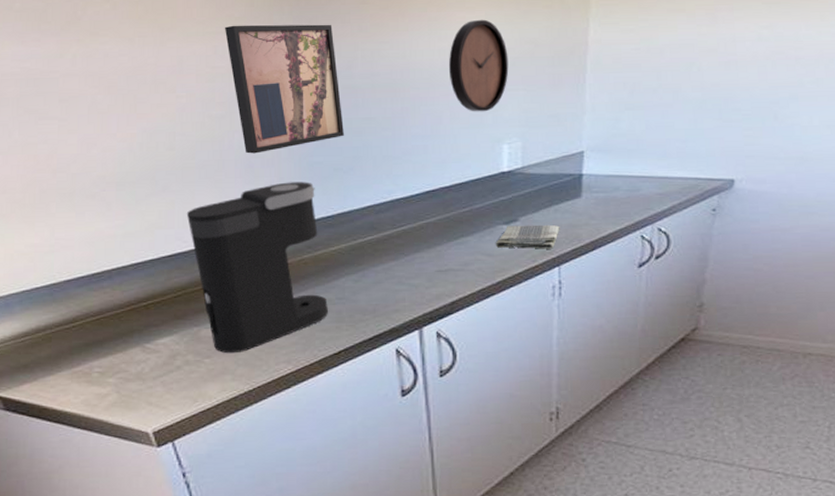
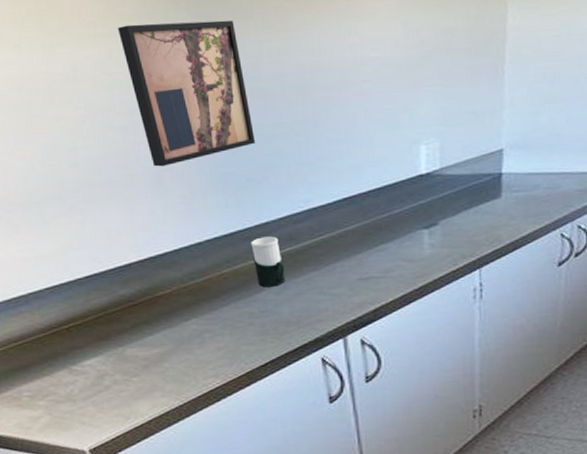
coffee maker: present [186,181,329,354] -> none [98,193,253,372]
cup: none [333,224,365,275] -> present [251,236,286,288]
clock: present [448,19,509,112] -> none [360,8,424,112]
dish towel: present [495,224,560,249] -> none [415,227,480,253]

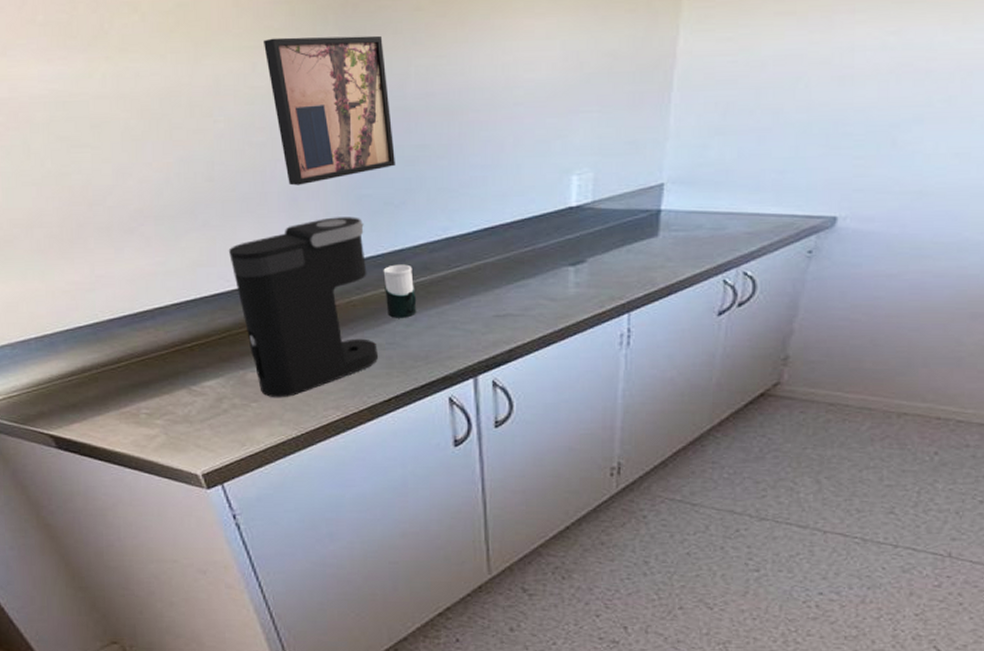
coffee maker: none [98,193,253,372] -> present [228,217,379,398]

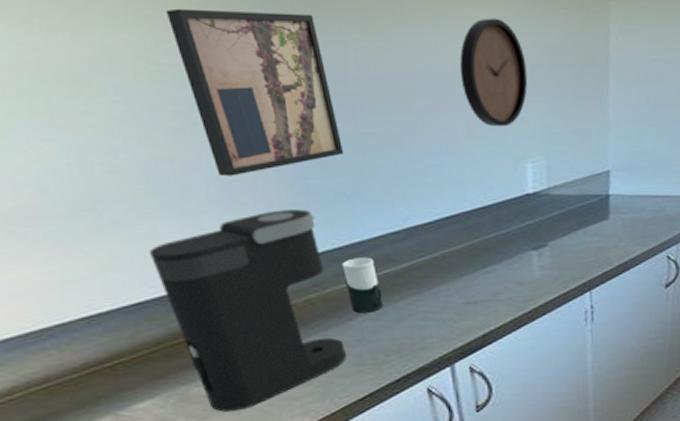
clock: none [513,27,582,138] -> present [460,18,528,127]

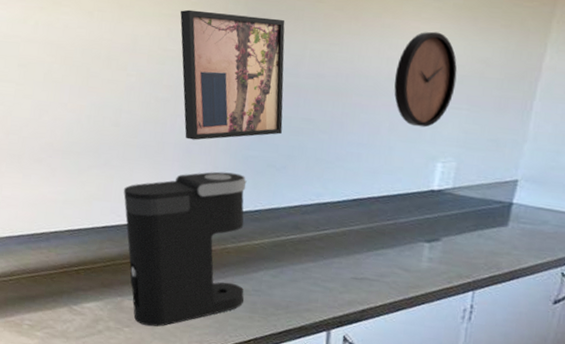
cup: present [342,257,384,314] -> none [257,220,285,270]

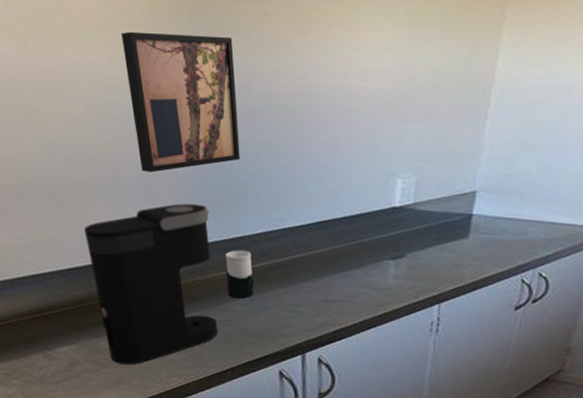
cup: none [257,220,285,270] -> present [225,250,254,299]
clock: present [394,31,457,128] -> none [349,41,412,144]

